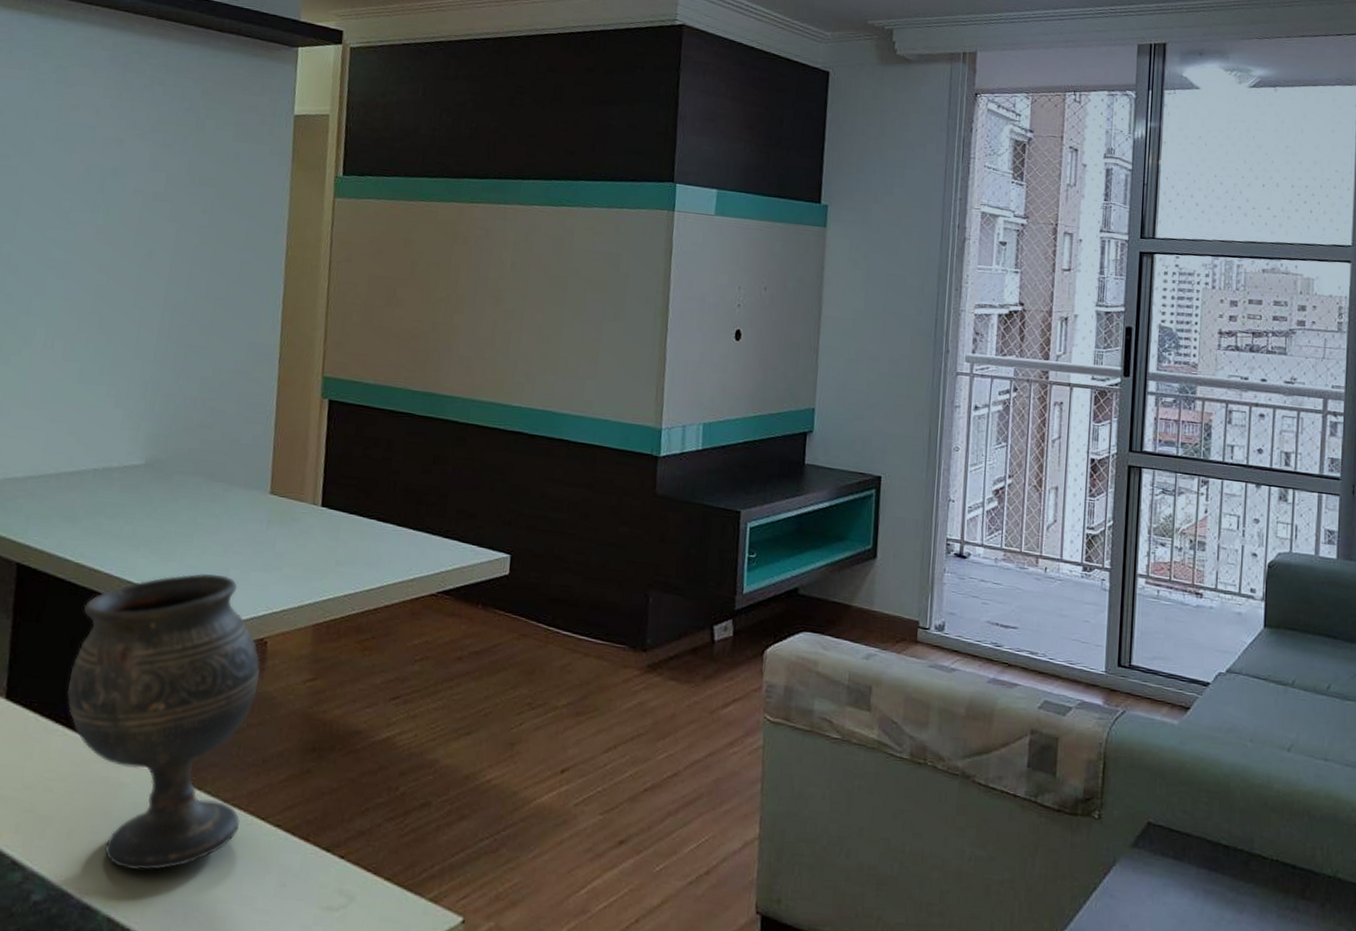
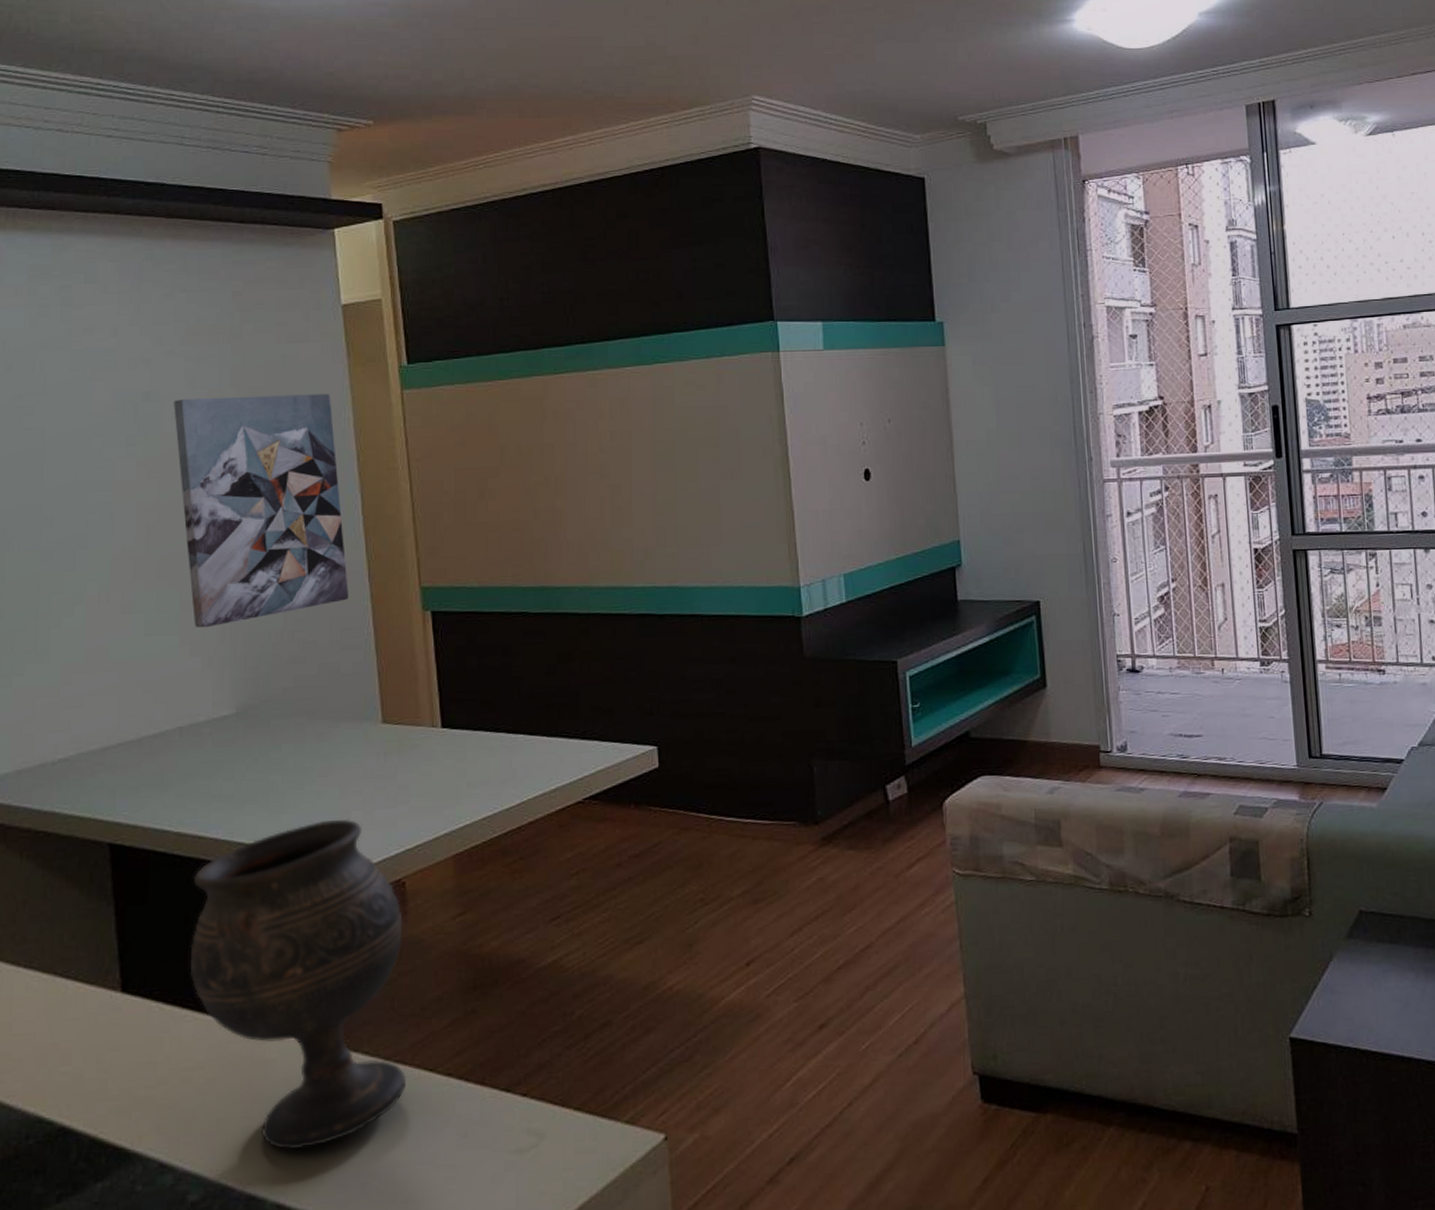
wall art: none [121,178,272,384] -> present [174,394,348,628]

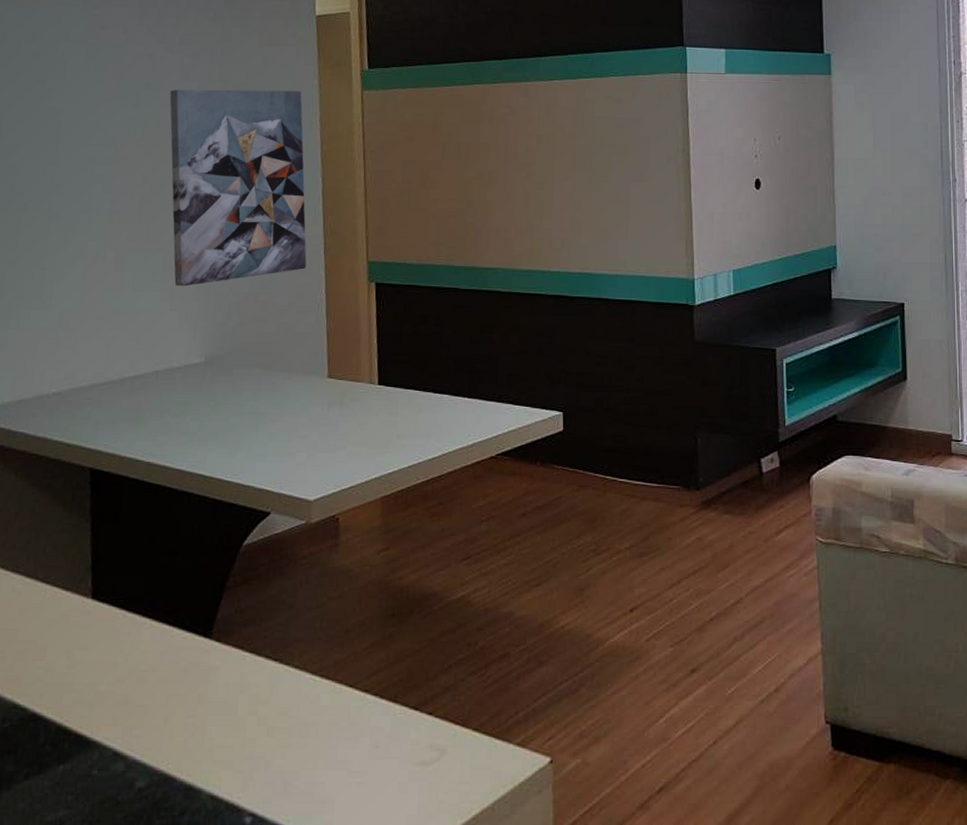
goblet: present [190,818,407,1150] -> none [151,459,335,747]

